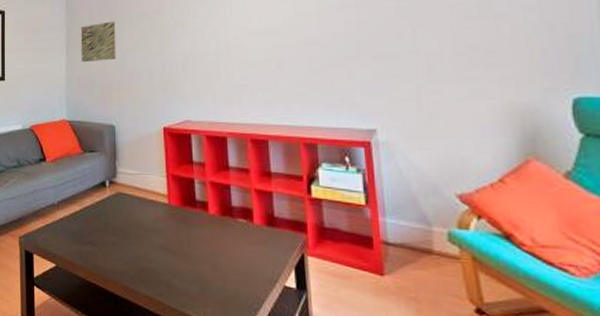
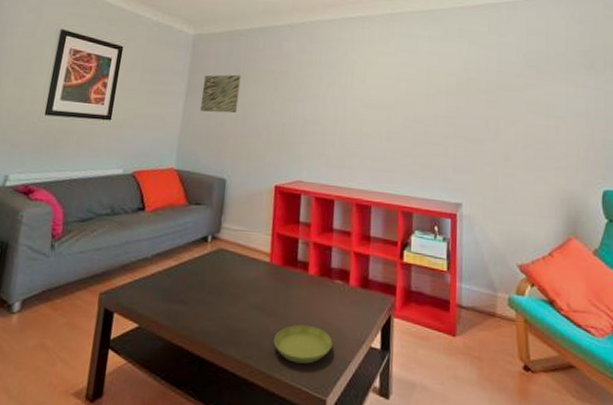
saucer: none [181,263,243,302] -> present [273,324,333,364]

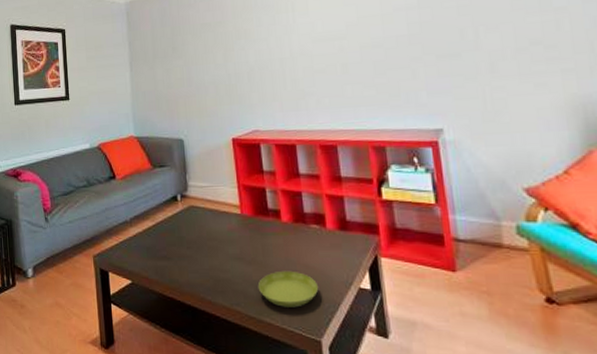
wall art: present [199,74,241,113] -> none [143,34,181,78]

